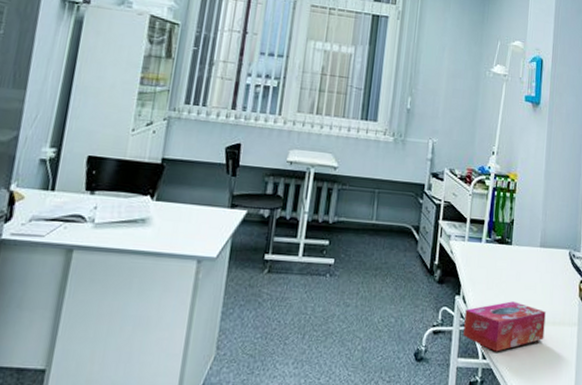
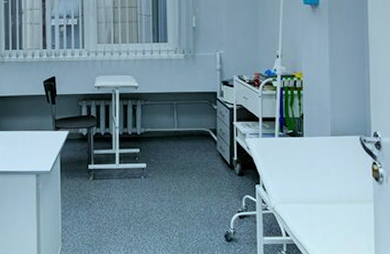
tissue box: present [463,301,546,352] -> none [266,186,342,230]

